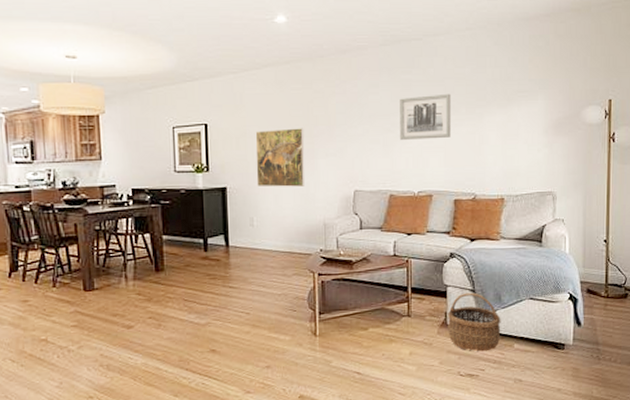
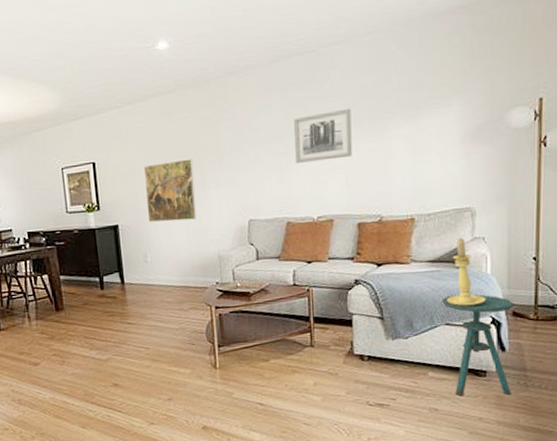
wicker basket: present [448,292,501,352] -> none [354,320,413,381]
side table: none [527,271,588,368] -> present [442,294,514,397]
candle holder: none [530,219,565,282] -> present [446,238,487,307]

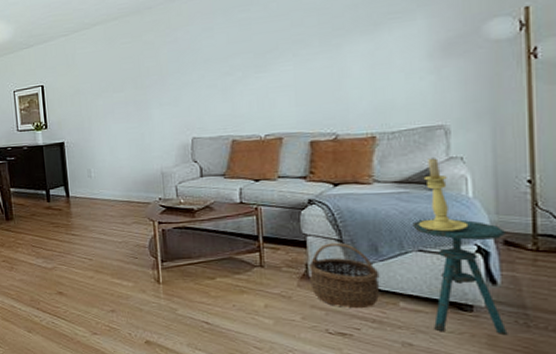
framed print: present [143,158,196,222] -> none [88,80,139,140]
wall art: present [294,108,352,163] -> none [238,26,302,82]
wicker basket: none [354,320,413,381] -> present [309,242,380,309]

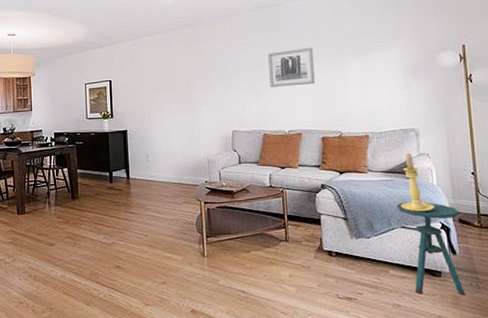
wall art: none [238,26,302,82] -> present [268,47,315,87]
wicker basket: present [309,242,380,309] -> none [323,220,376,276]

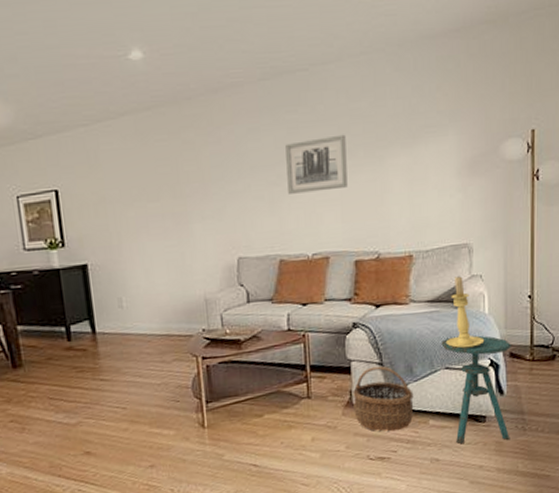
wicker basket: none [323,220,376,276] -> present [353,366,414,432]

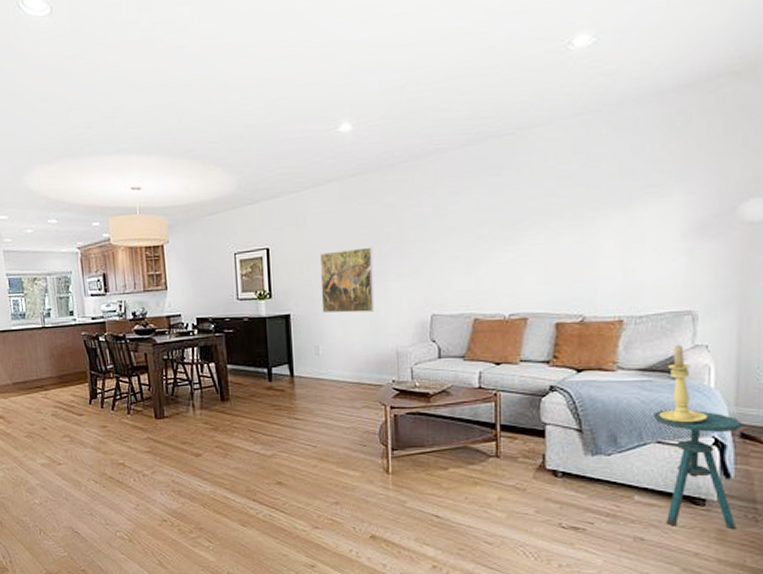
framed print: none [116,187,179,261] -> present [319,247,374,313]
wall art: present [285,134,348,194] -> none [487,196,552,255]
wicker basket: present [353,366,414,432] -> none [546,432,617,502]

